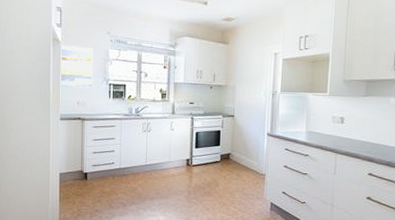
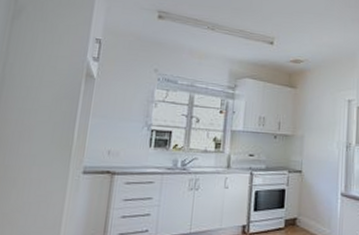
wall art: present [59,44,93,88] -> none [86,81,136,135]

